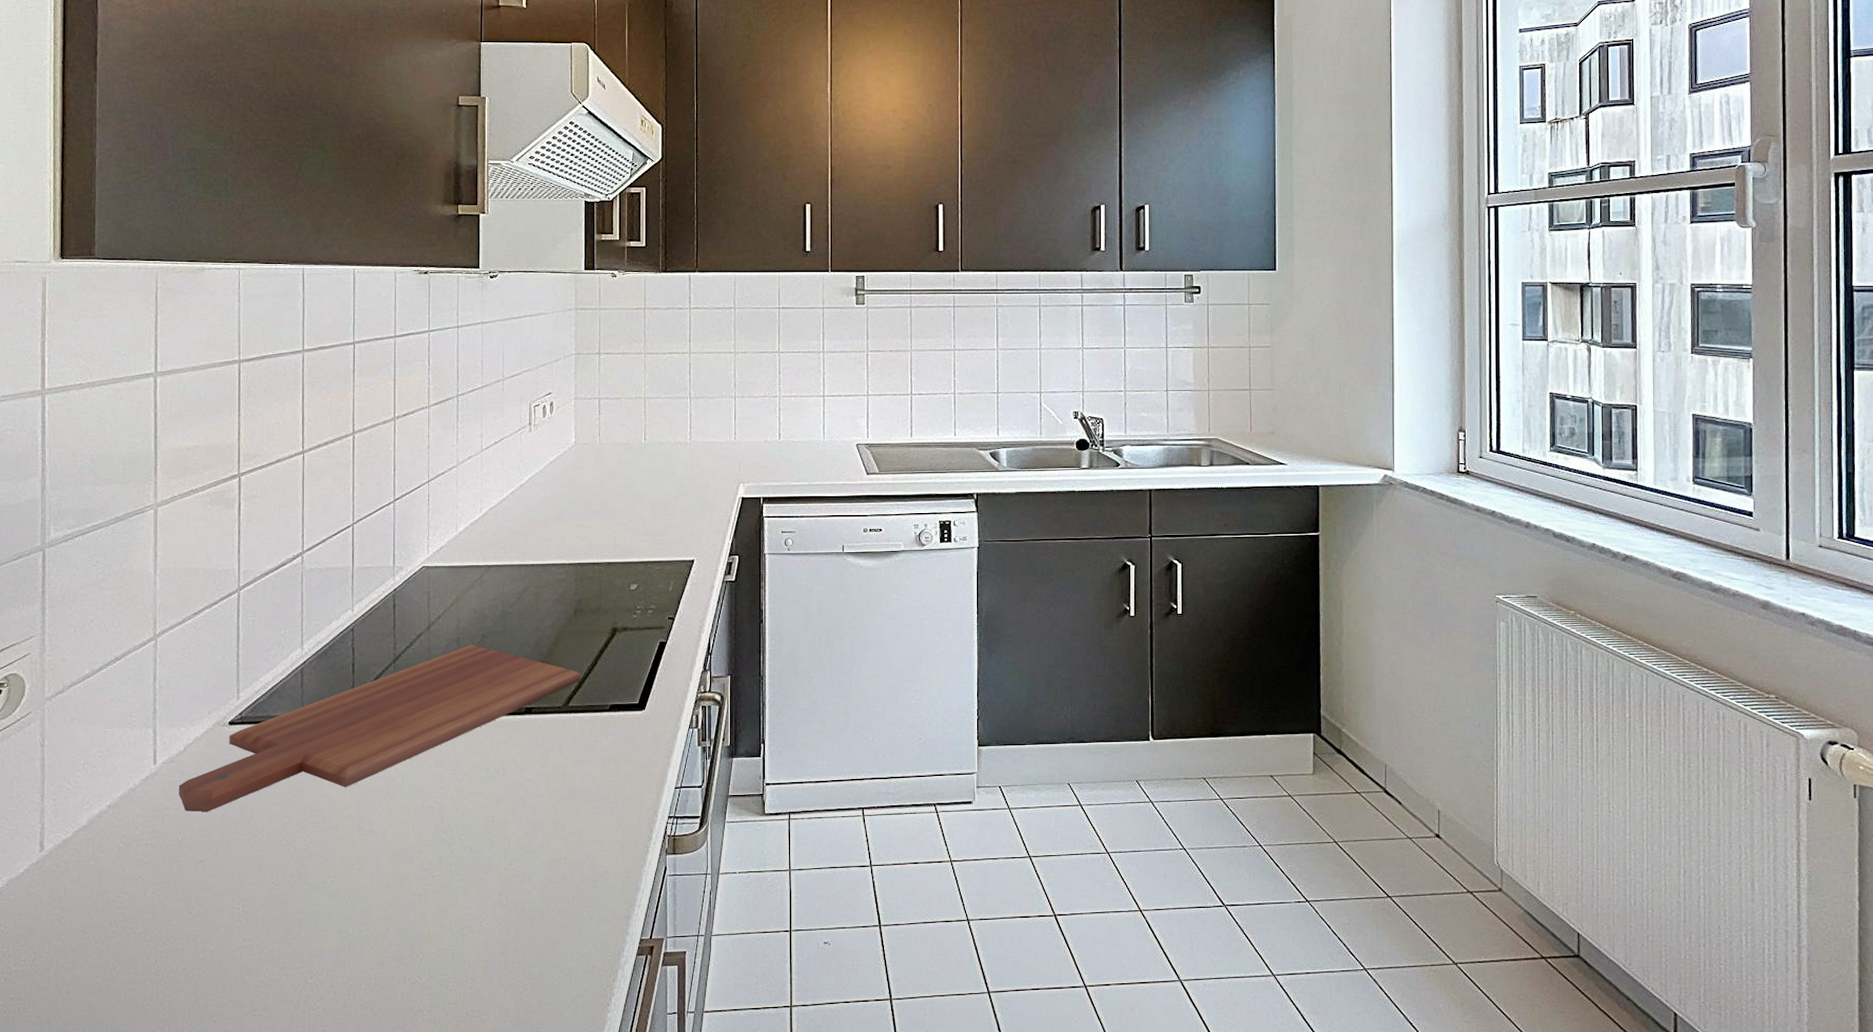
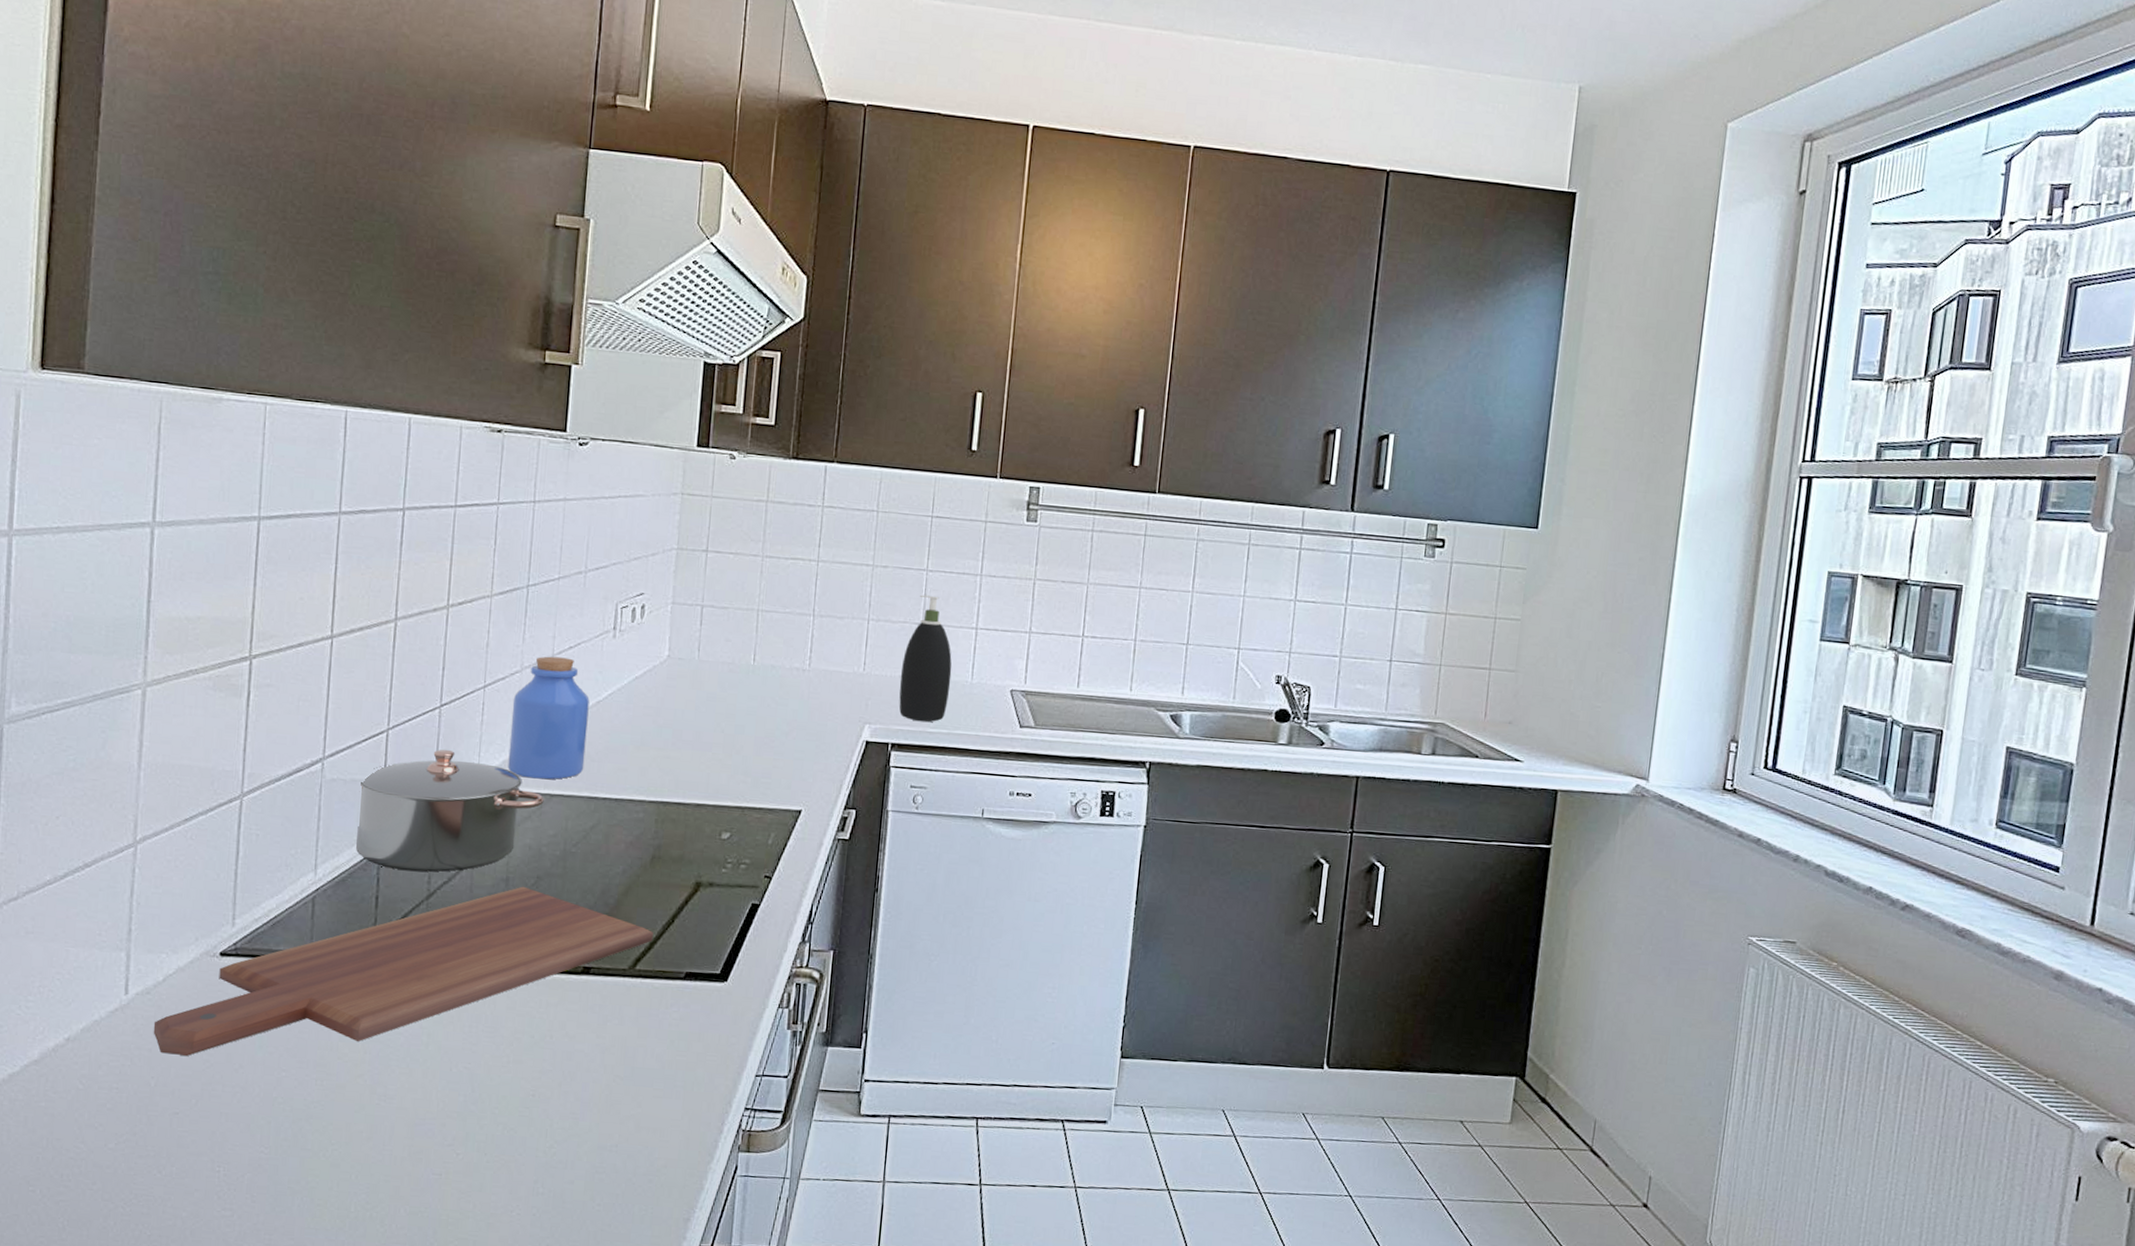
cooking pot: none [333,536,483,640] -> present [355,749,544,872]
jar: none [452,451,514,554] -> present [508,656,590,780]
soap dispenser: none [765,372,807,477] -> present [899,594,952,722]

